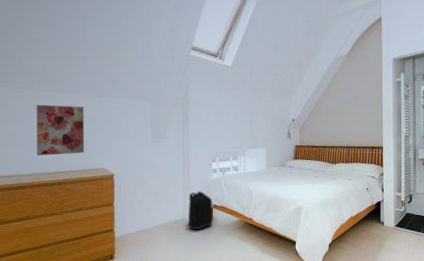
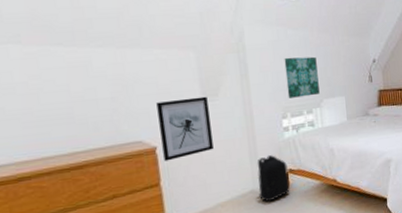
wall art: present [36,104,85,156] -> none [29,62,111,134]
wall art: none [118,138,156,186] -> present [156,96,214,161]
wall art: none [218,112,245,146] -> present [284,56,320,98]

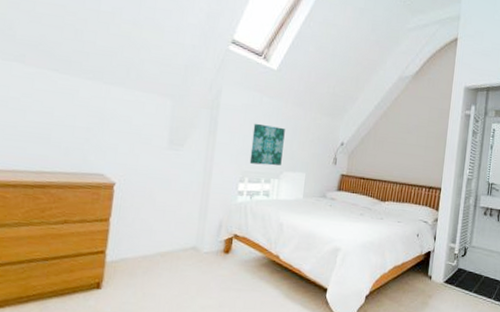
wall art: present [156,96,214,161] -> none [119,141,173,199]
backpack: present [257,155,290,202] -> none [199,216,234,263]

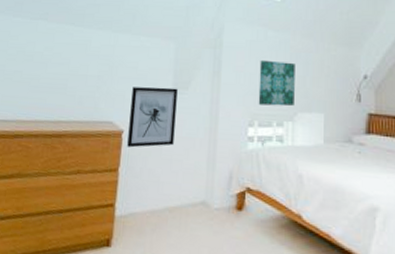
wall art: none [119,141,173,199] -> present [127,87,178,148]

